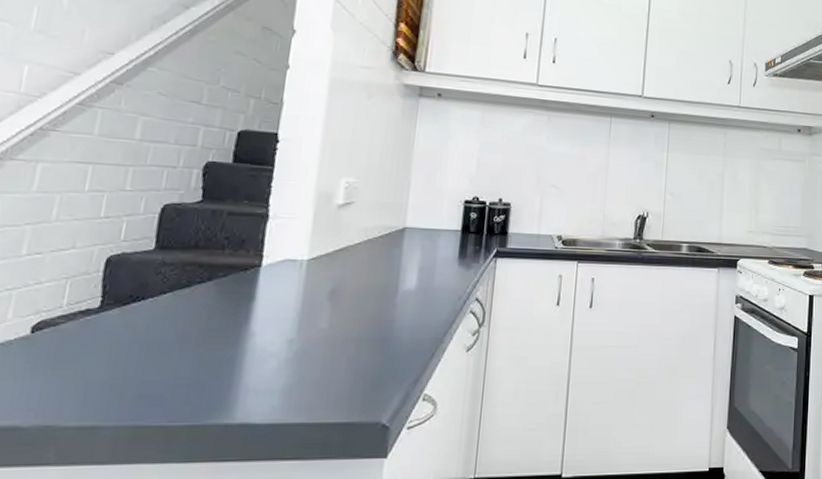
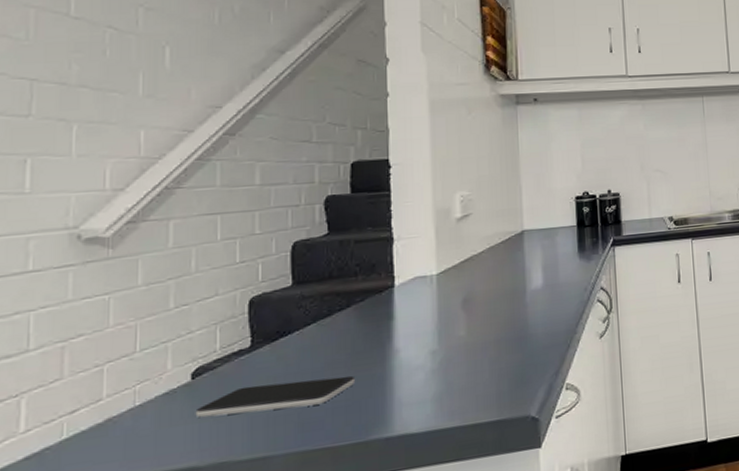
smartphone: none [27,349,204,379] -> present [195,375,356,418]

